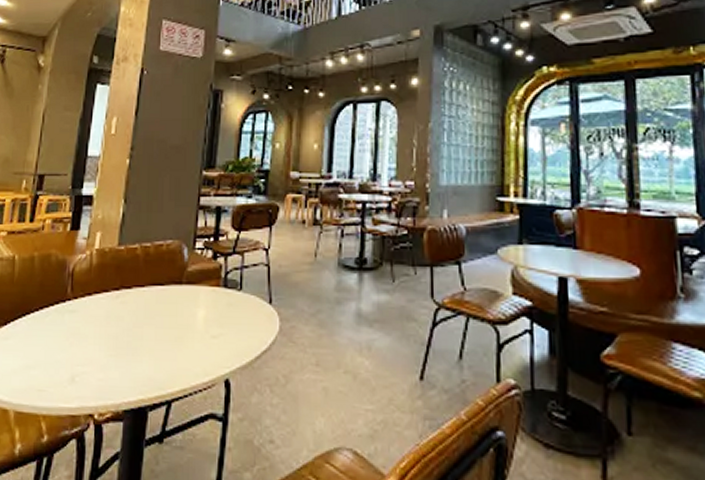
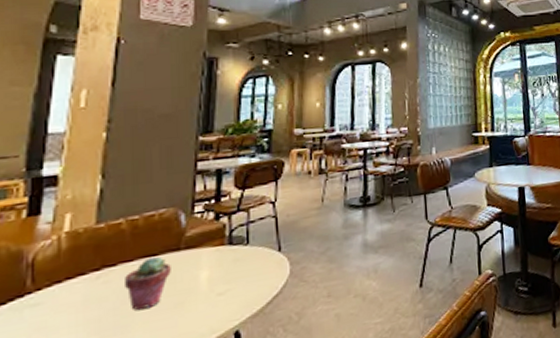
potted succulent: none [137,286,174,337] -> present [125,256,171,311]

